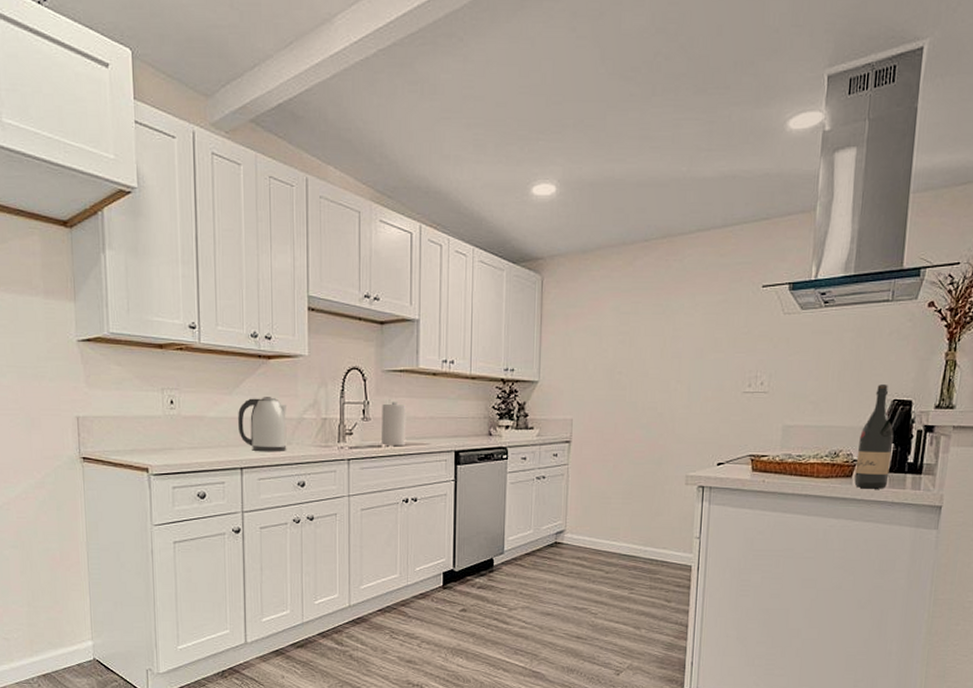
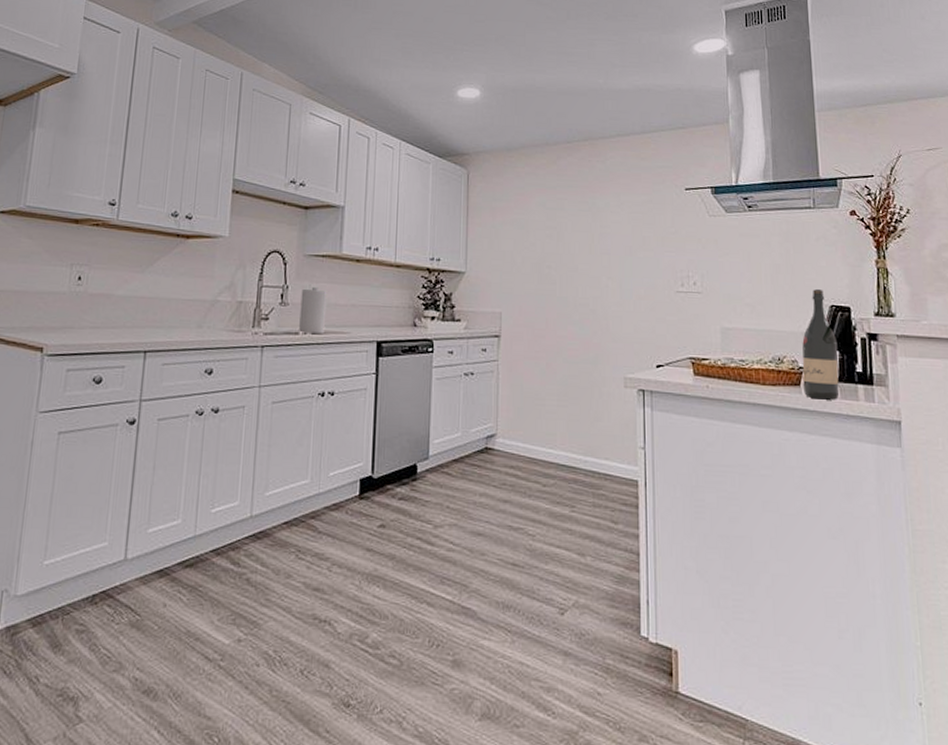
kettle: present [238,397,287,452] -> none [147,277,201,336]

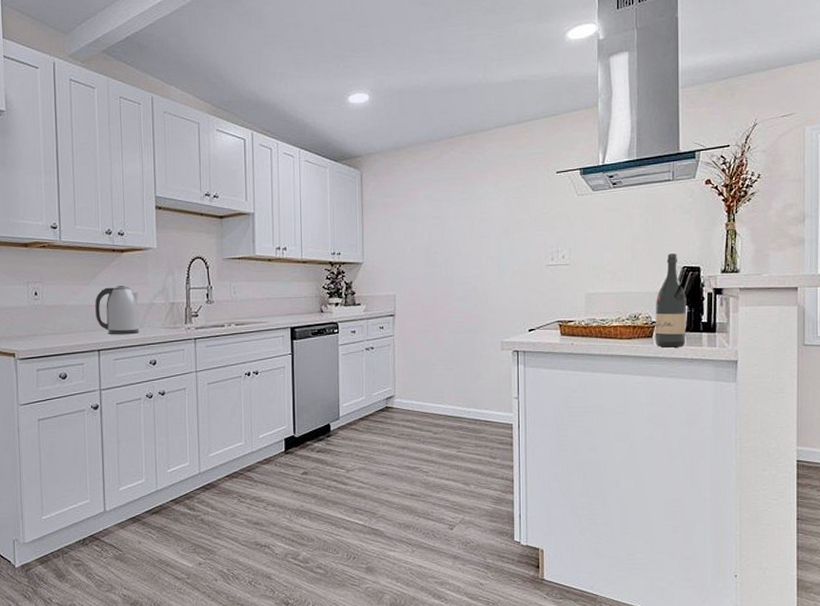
kettle: none [147,277,201,336] -> present [95,286,139,335]
paper towel holder: present [299,287,328,334] -> none [223,286,246,325]

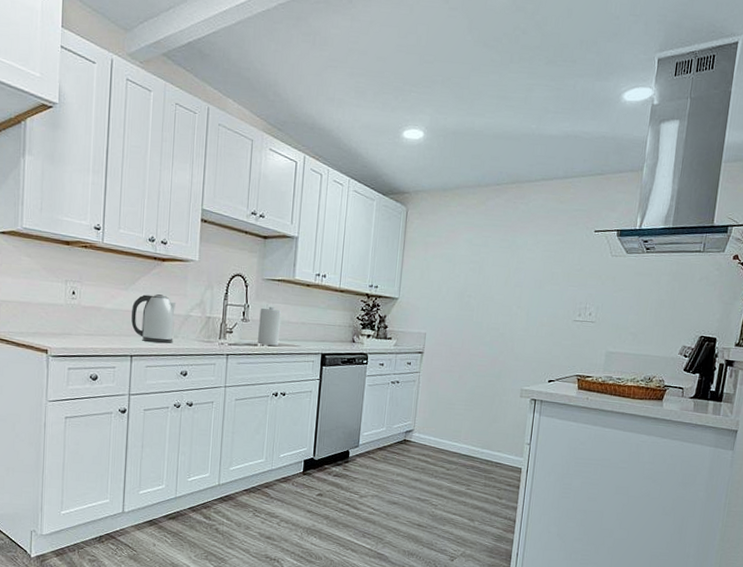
paper towel holder: none [223,286,246,325] -> present [258,307,282,346]
wine bottle: present [655,252,687,348] -> none [664,321,700,412]

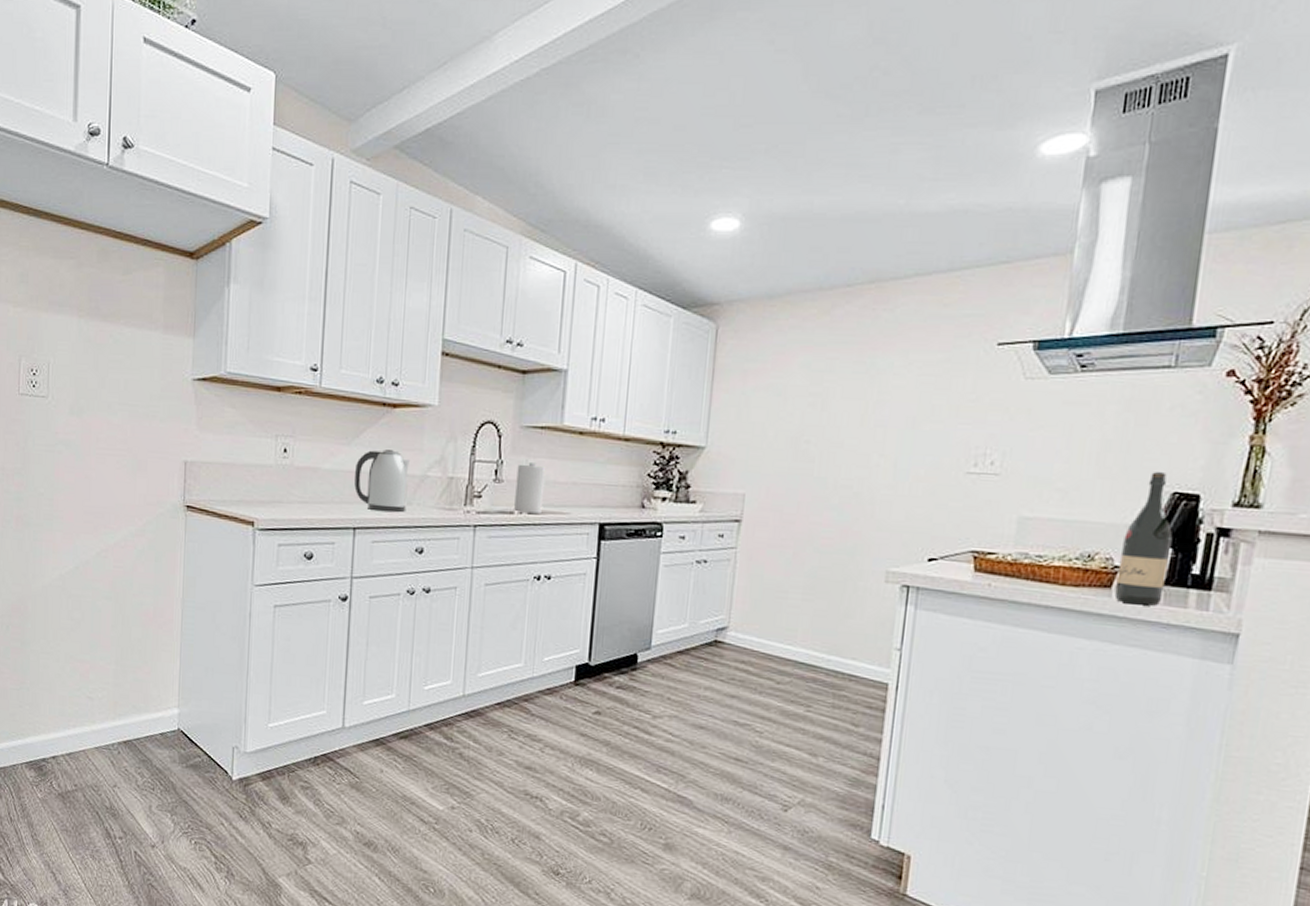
wine bottle: none [664,321,700,412] -> present [1114,471,1173,606]

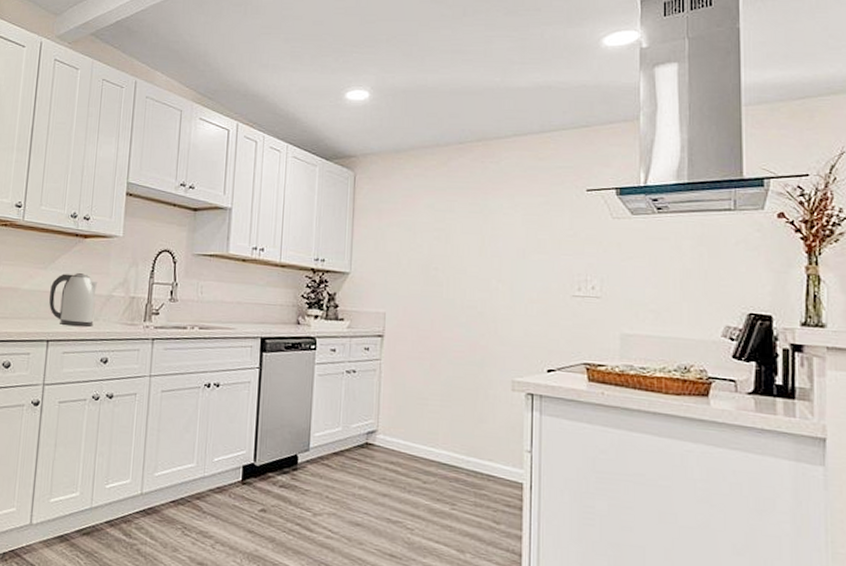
paper towel holder: present [514,463,546,514] -> none [187,285,215,329]
wine bottle: present [1114,471,1173,606] -> none [712,295,755,413]

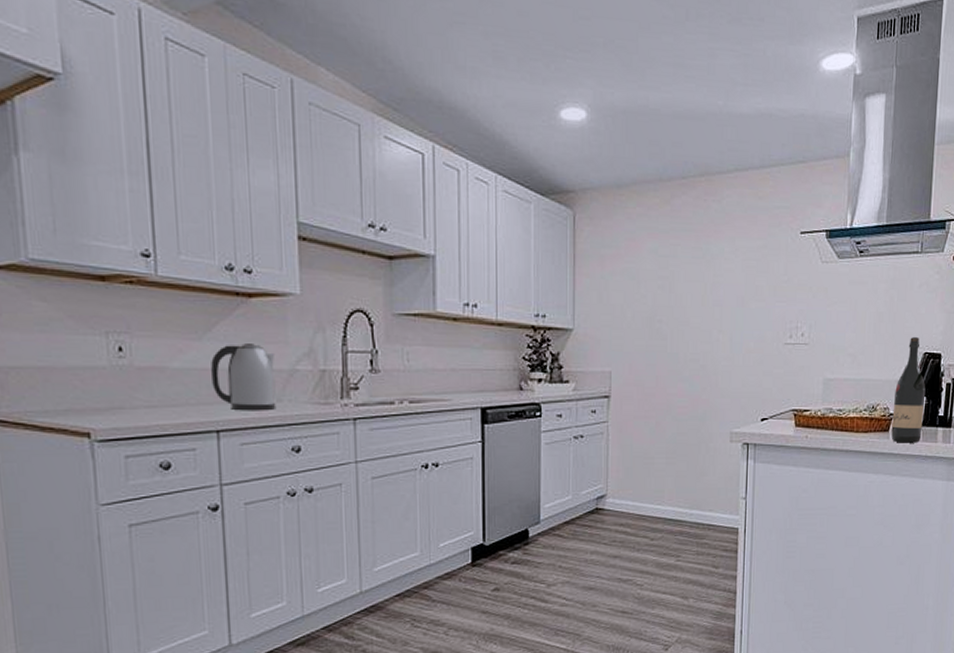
wine bottle: none [712,295,755,413] -> present [891,336,926,443]

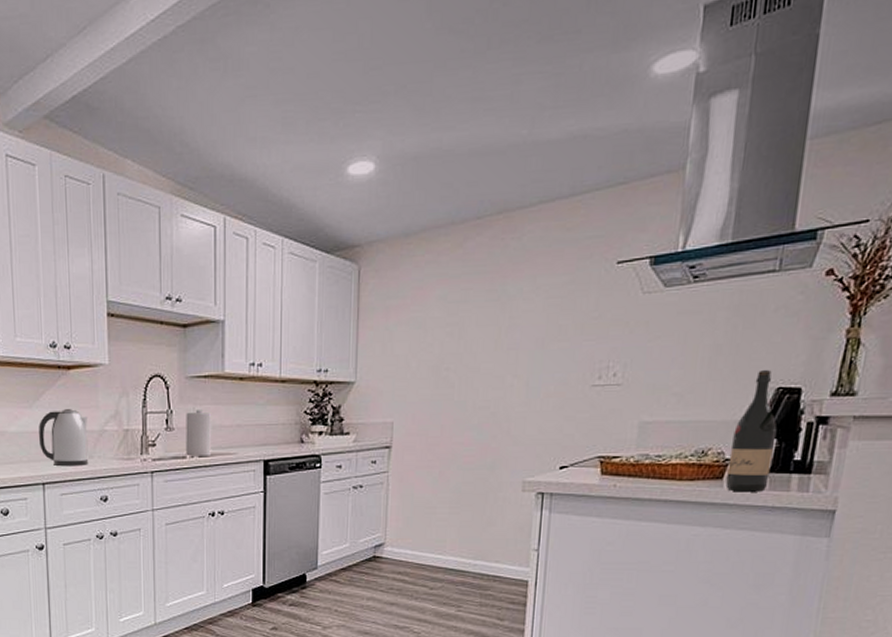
paper towel holder: none [393,351,424,402] -> present [186,410,212,456]

